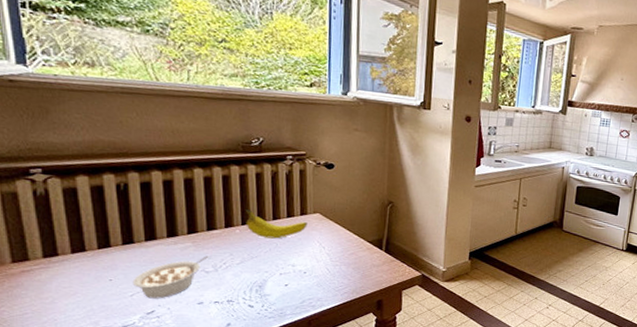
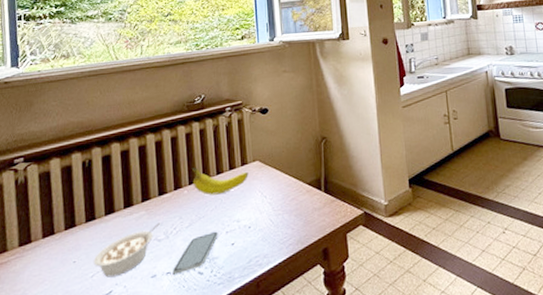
smartphone: none [221,271,271,304] -> present [172,231,218,275]

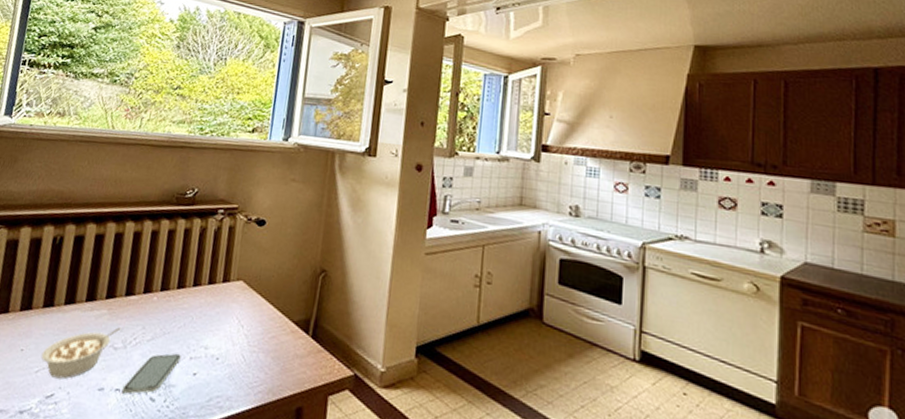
fruit: present [191,168,249,195] -> none [165,272,229,311]

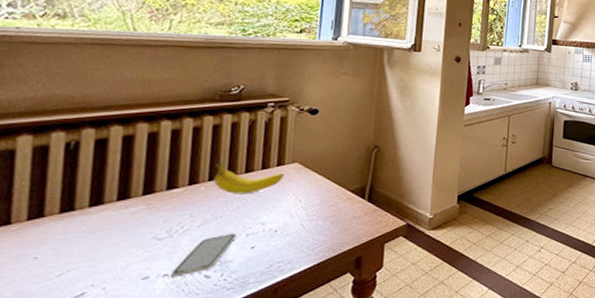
legume: present [41,327,122,379] -> none [63,219,165,278]
fruit: none [165,272,229,311] -> present [213,163,284,194]

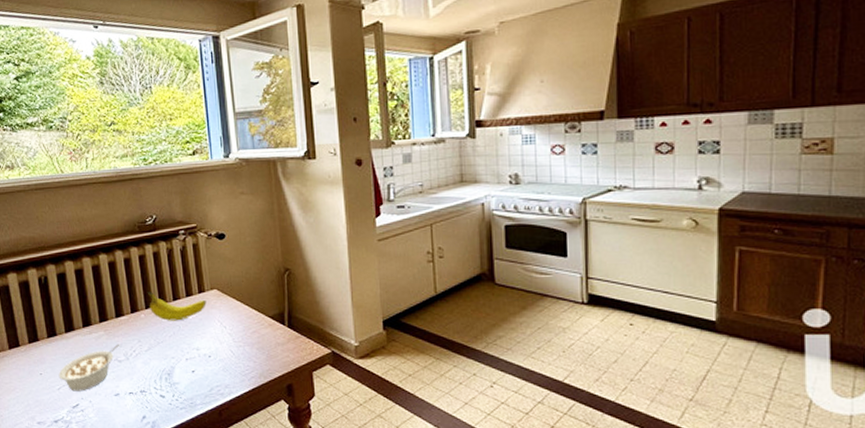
legume: none [63,219,165,278] -> present [58,344,120,392]
smartphone: present [171,233,236,277] -> none [134,357,178,395]

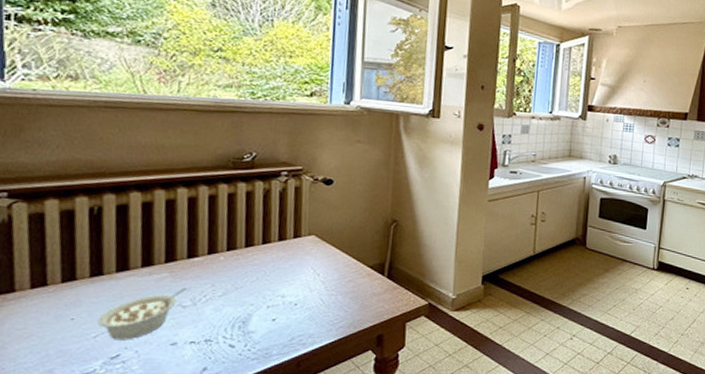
fruit: present [147,292,207,321] -> none [231,233,301,266]

